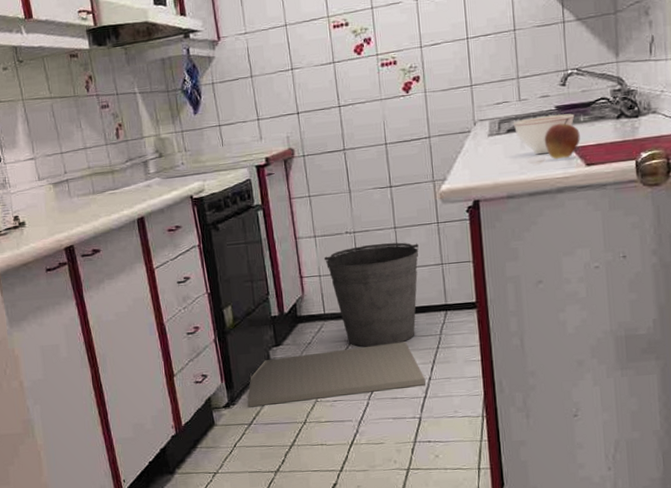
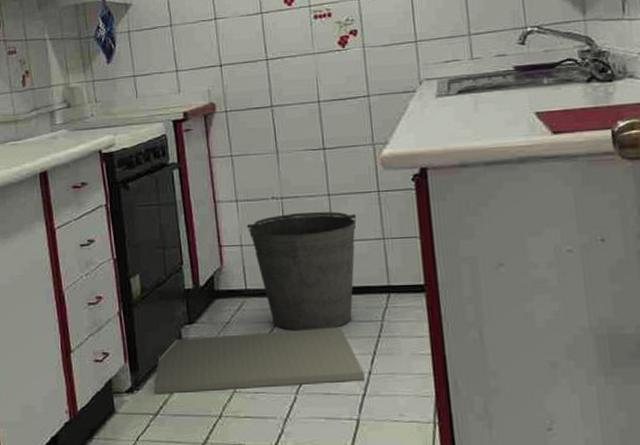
bowl: present [513,113,575,154] -> none [464,75,537,118]
fruit: present [544,118,580,160] -> none [501,80,544,126]

